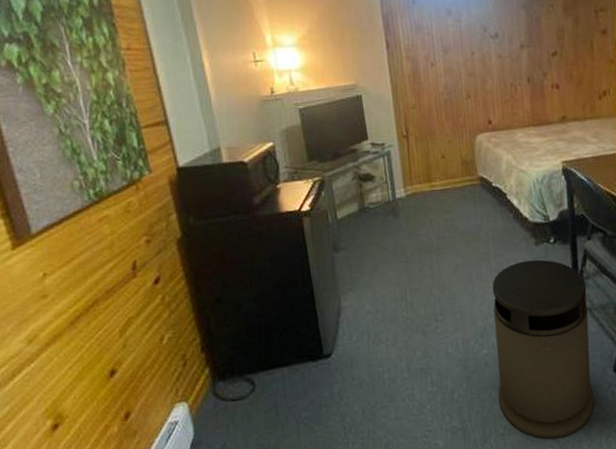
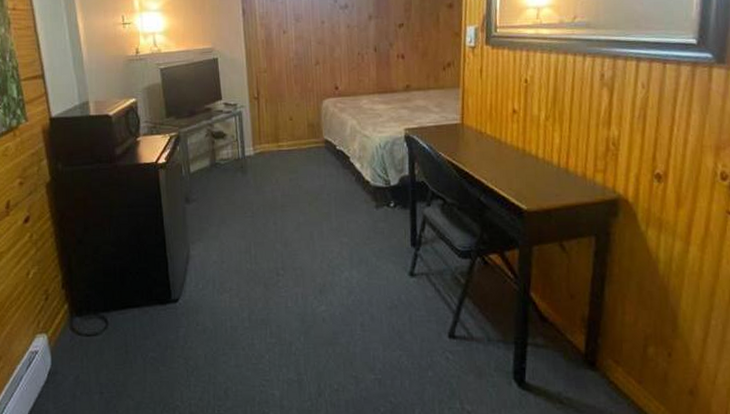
trash bin: present [492,259,594,440] -> none [332,222,428,400]

